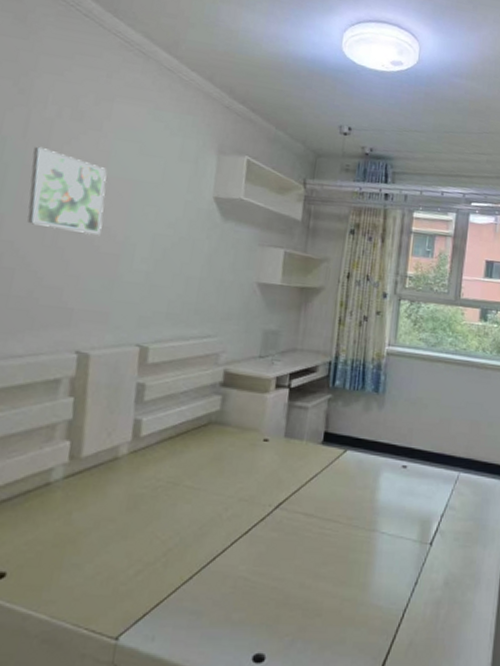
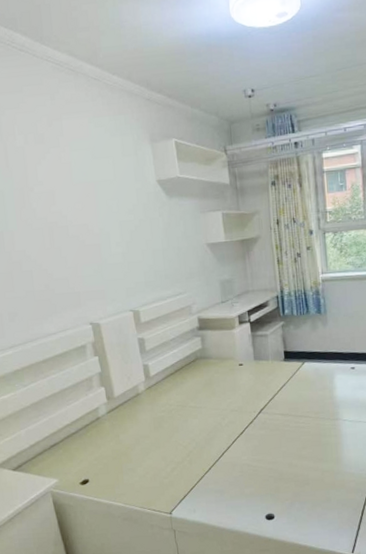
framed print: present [27,146,107,235] -> none [17,171,82,234]

